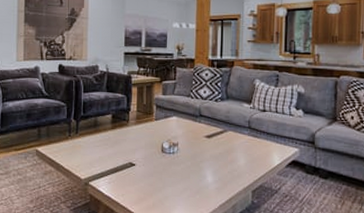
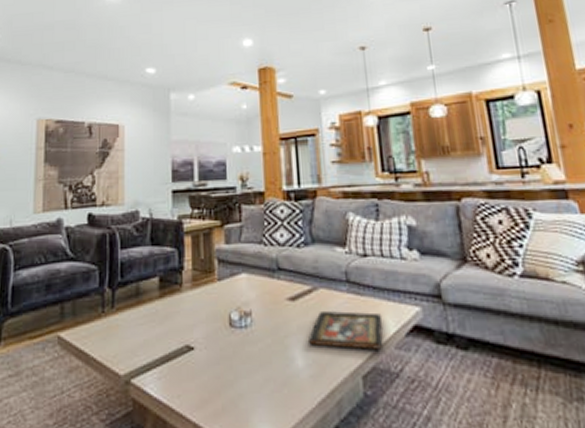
decorative tray: none [216,147,271,174] -> present [307,311,383,350]

